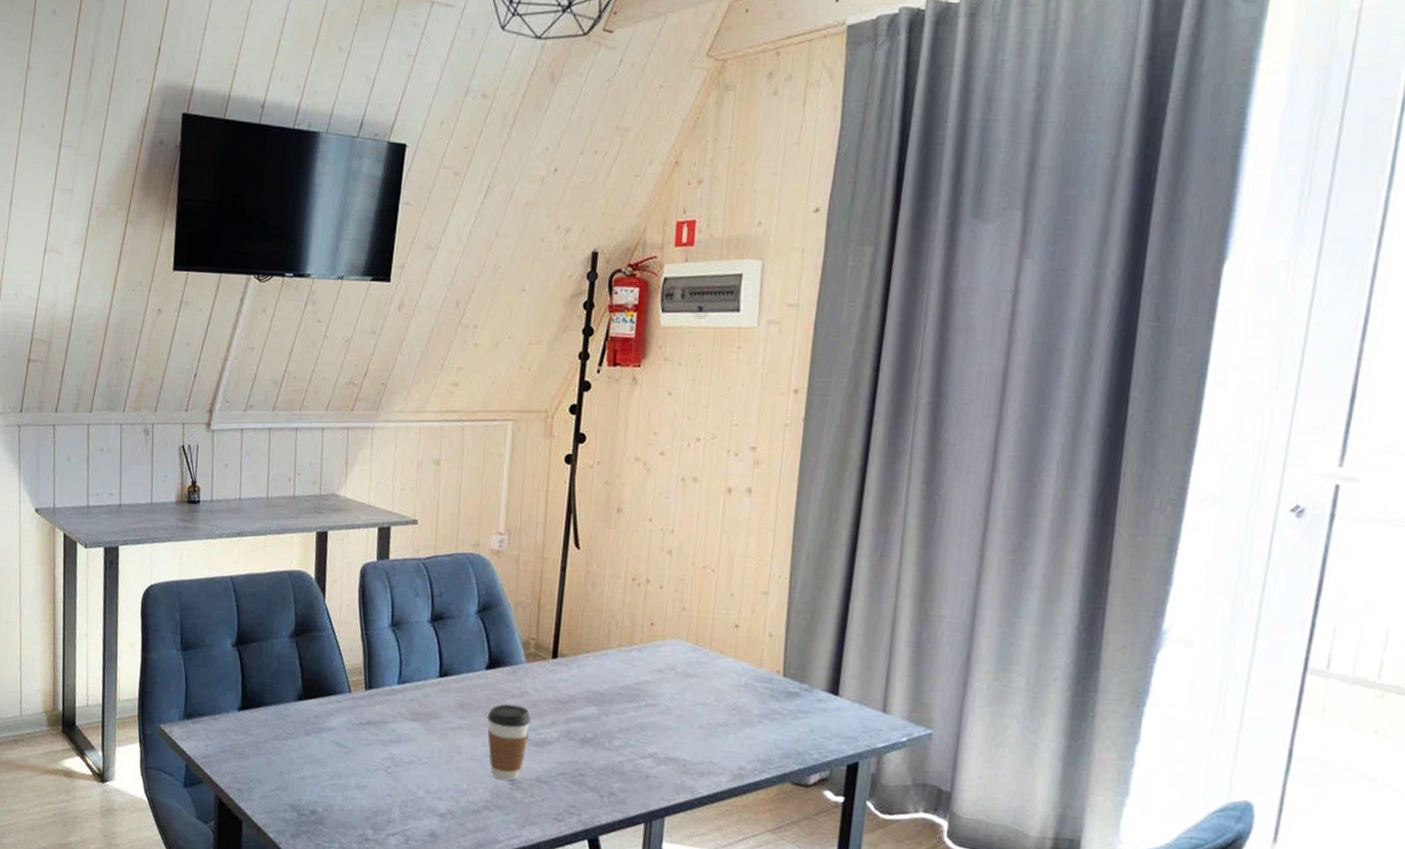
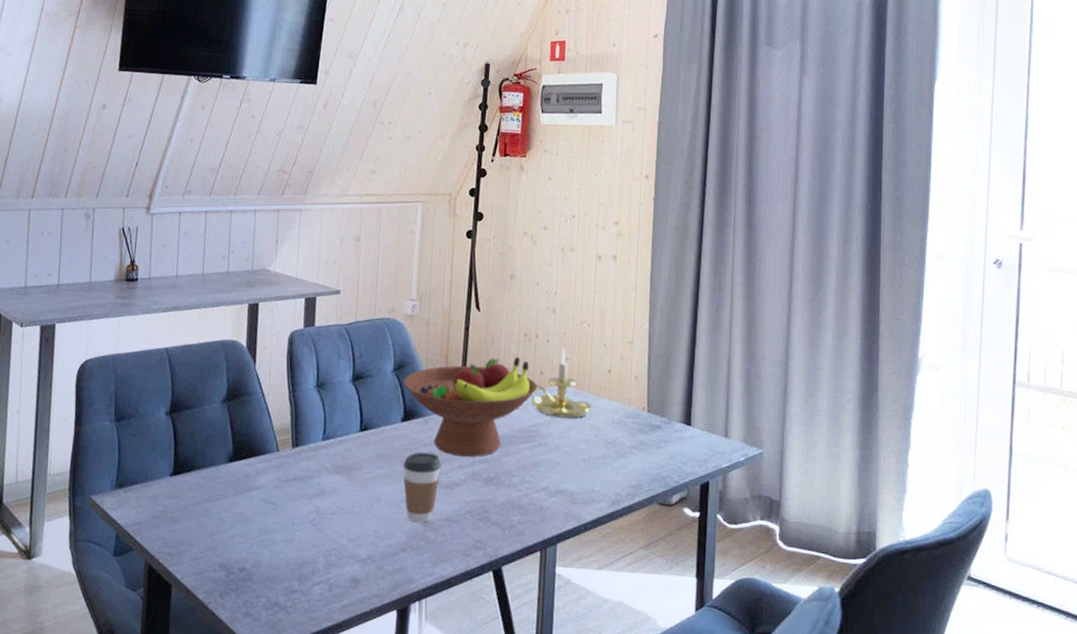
fruit bowl: none [488,603,647,714] -> present [403,357,538,457]
candle holder: none [638,594,713,678] -> present [531,346,592,418]

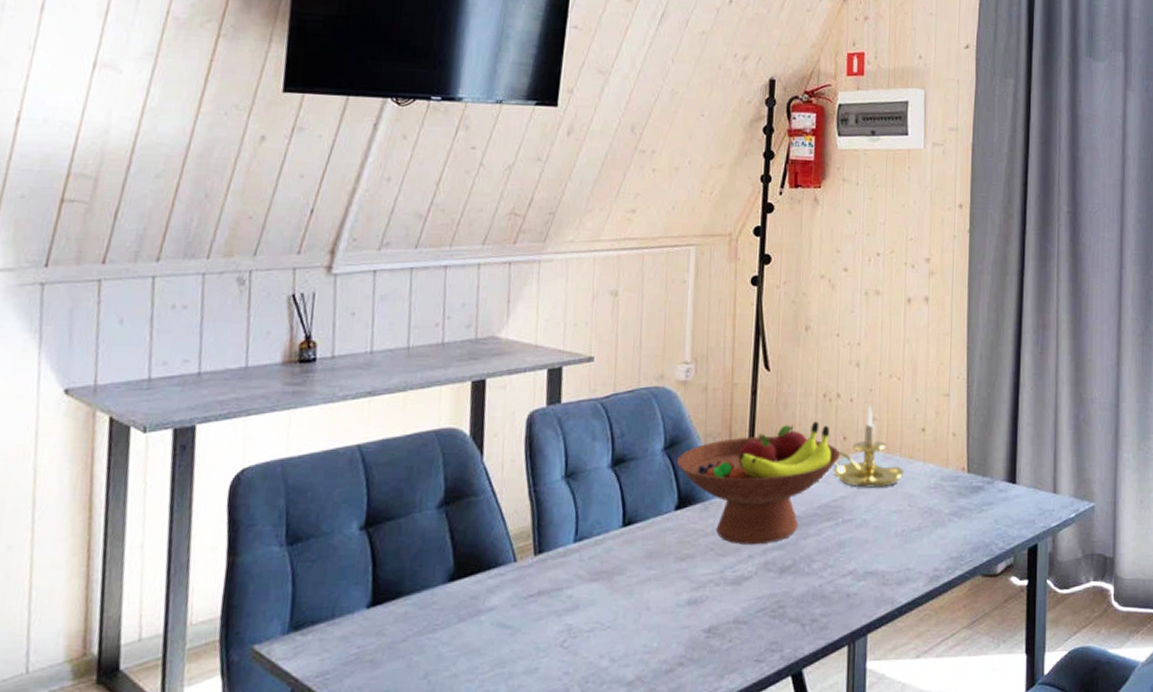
coffee cup: present [403,452,441,523] -> none [678,544,726,630]

